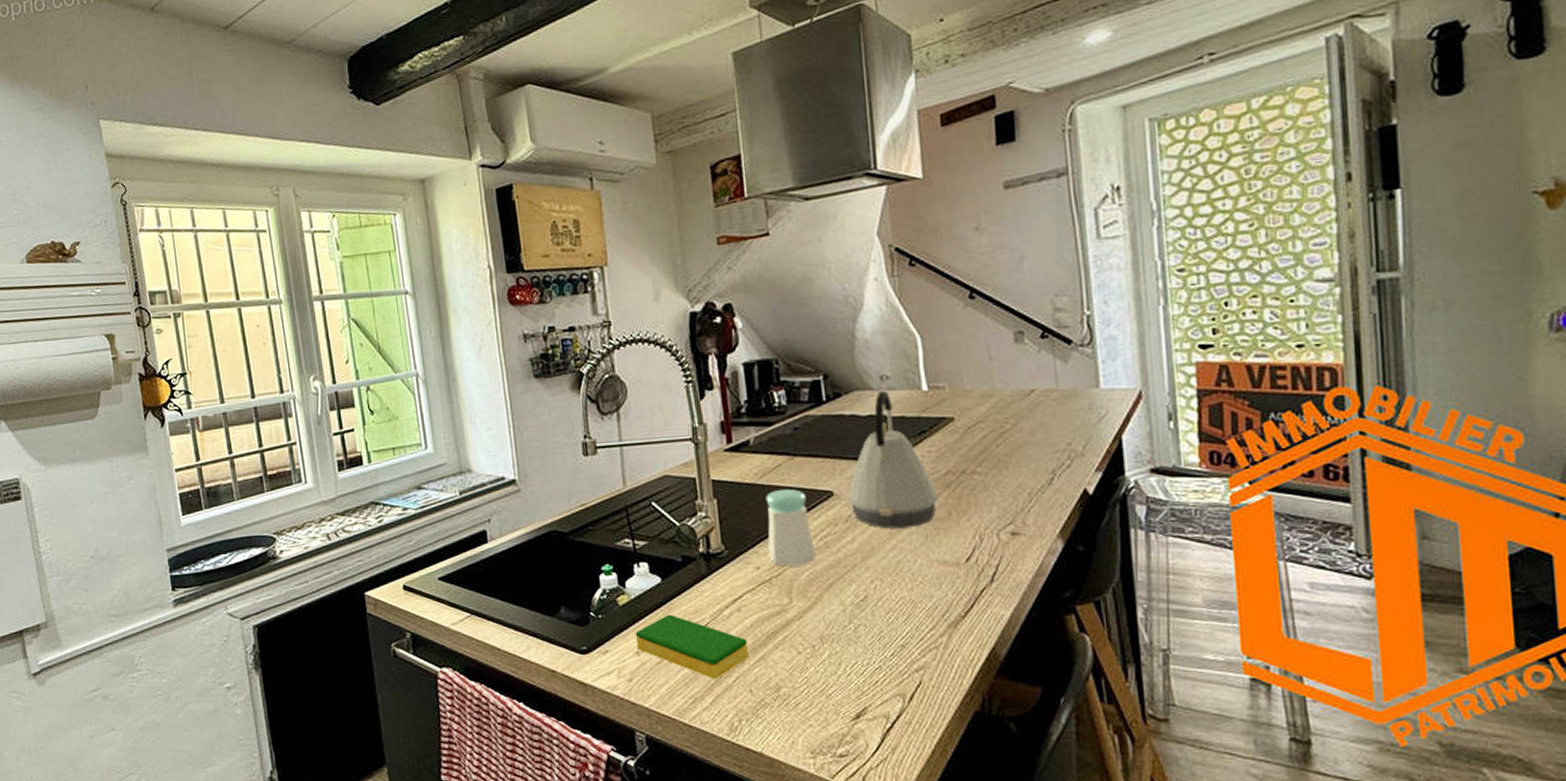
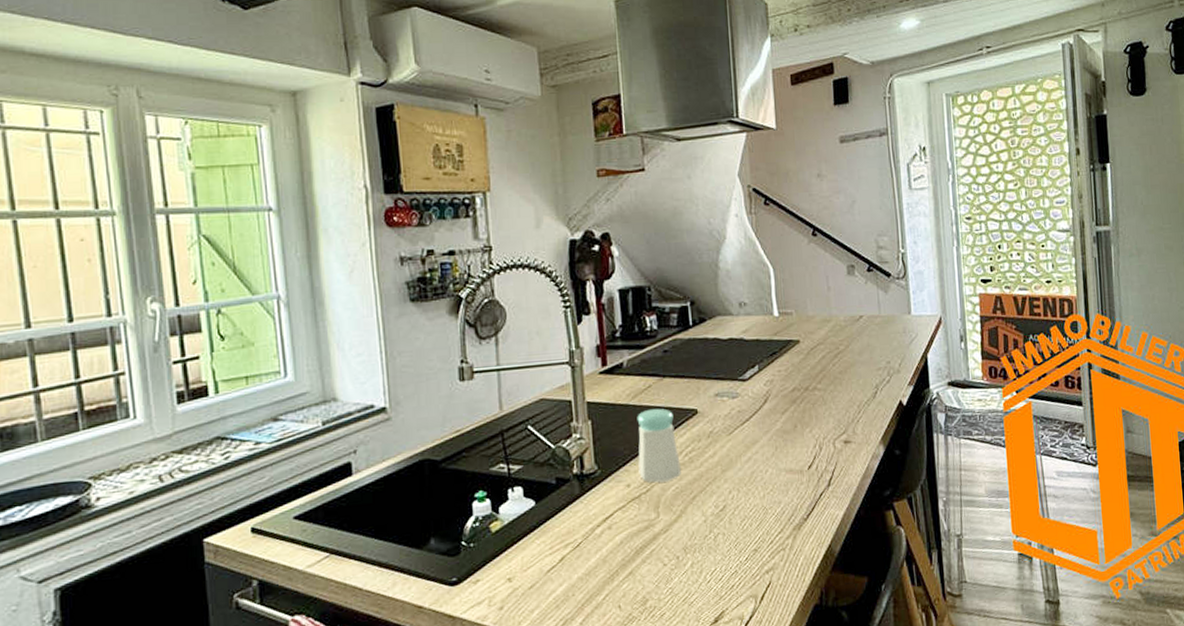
dish sponge: present [635,614,749,680] -> none [507,537,619,599]
kettle: present [847,391,938,529] -> none [710,316,786,443]

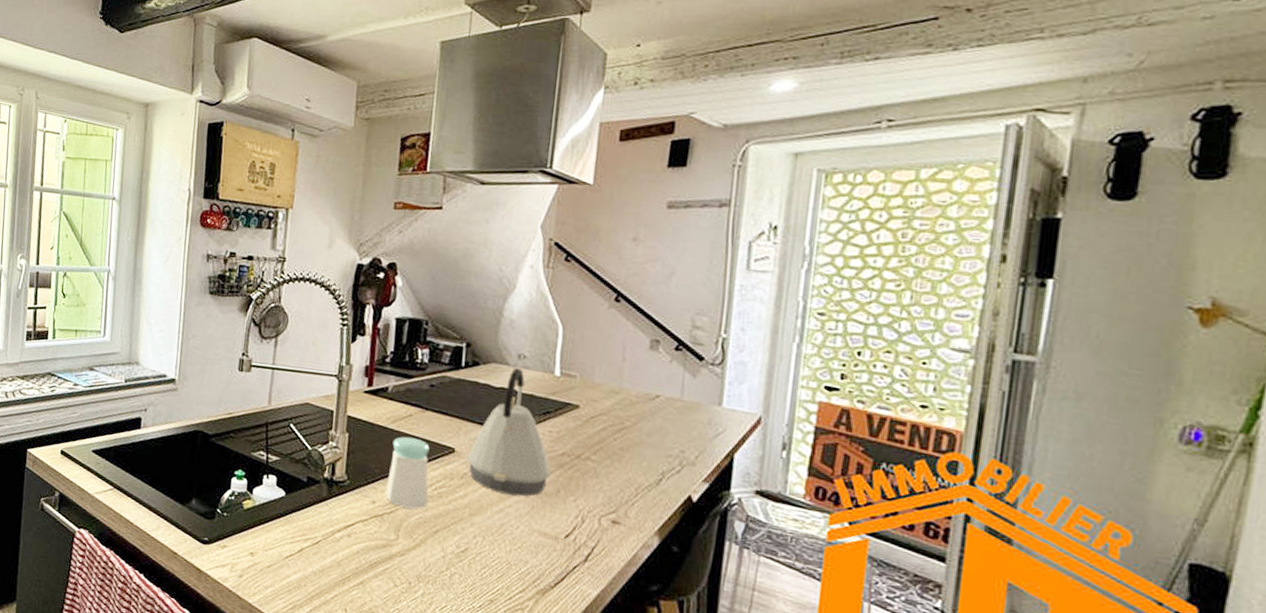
kettle: none [710,316,786,443] -> present [467,368,551,497]

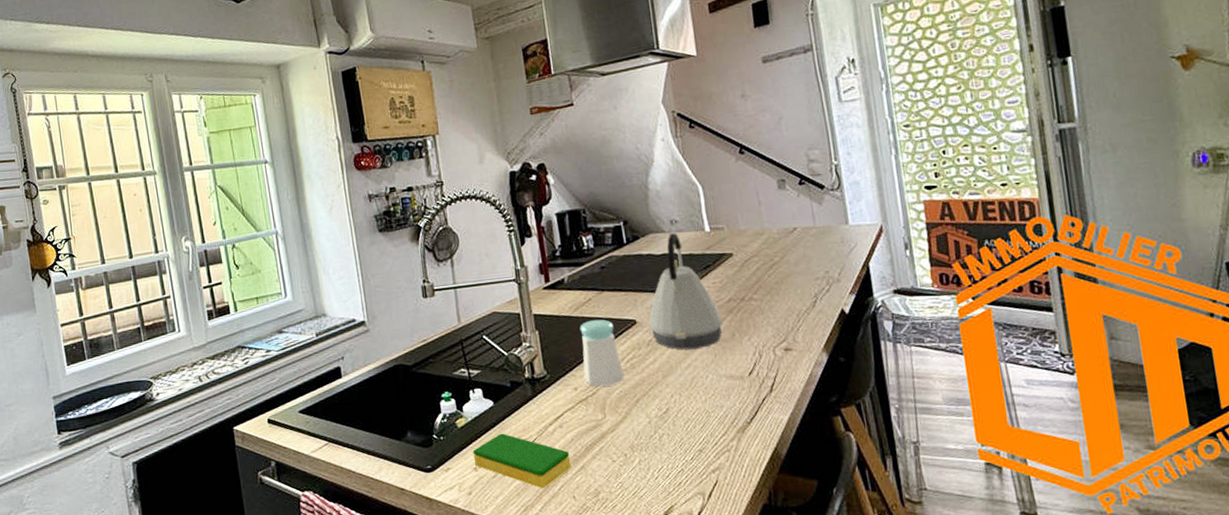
dish sponge: none [252,525,352,593] -> present [472,433,572,489]

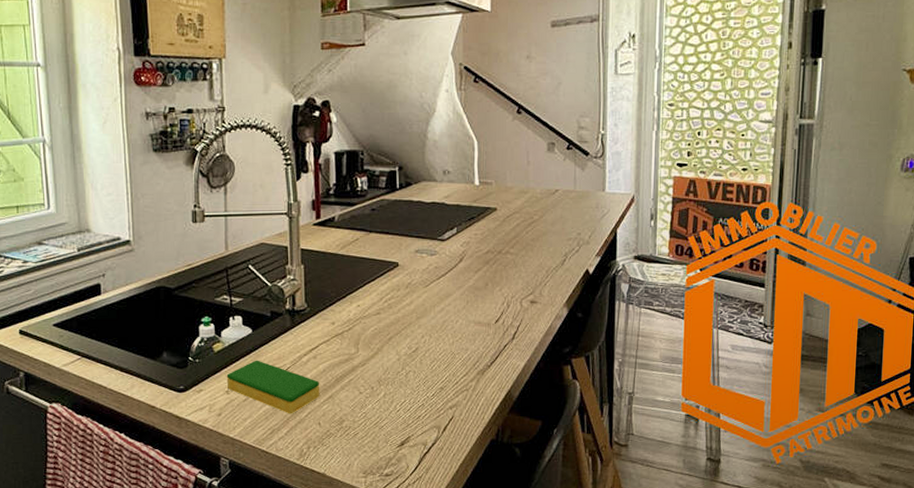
salt shaker: present [580,319,624,387] -> none [343,259,380,323]
kettle: present [648,233,723,350] -> none [409,183,479,295]

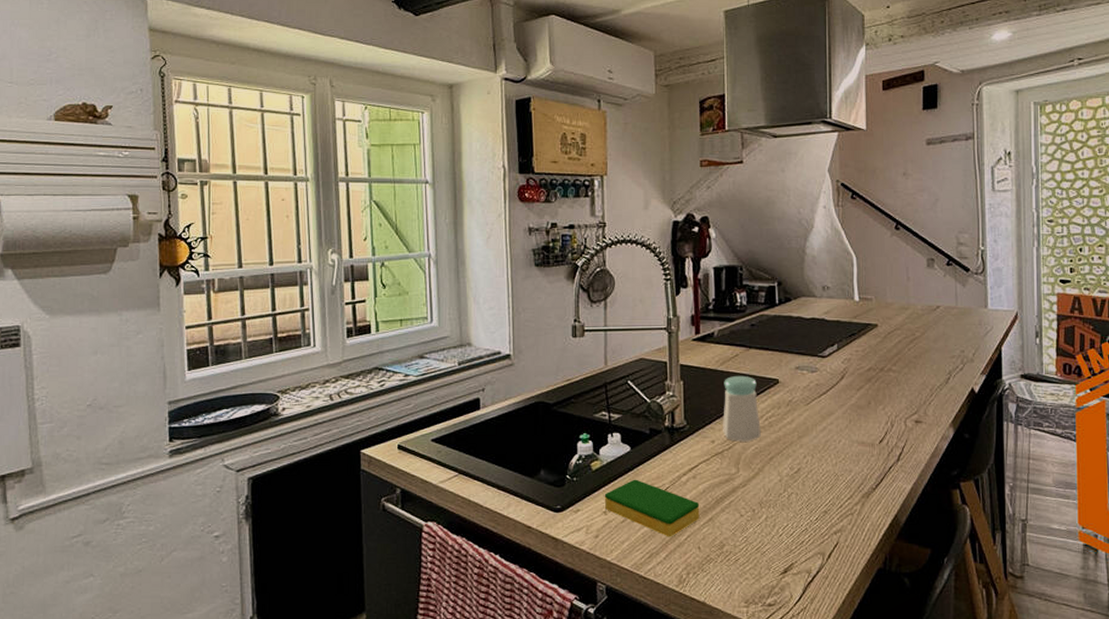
salt shaker: none [343,259,380,323] -> present [723,375,761,442]

